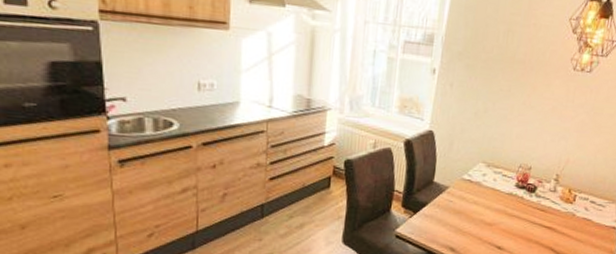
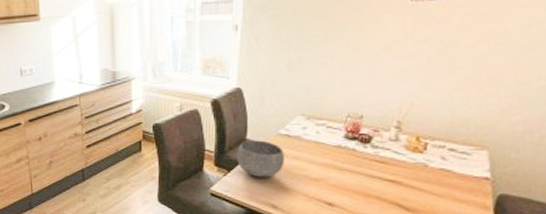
bowl: none [423,183,466,221] -> present [237,140,285,178]

